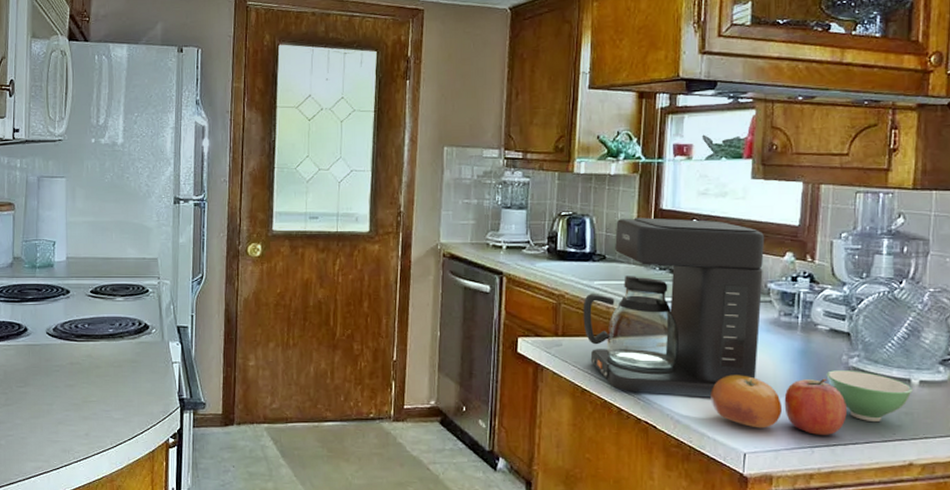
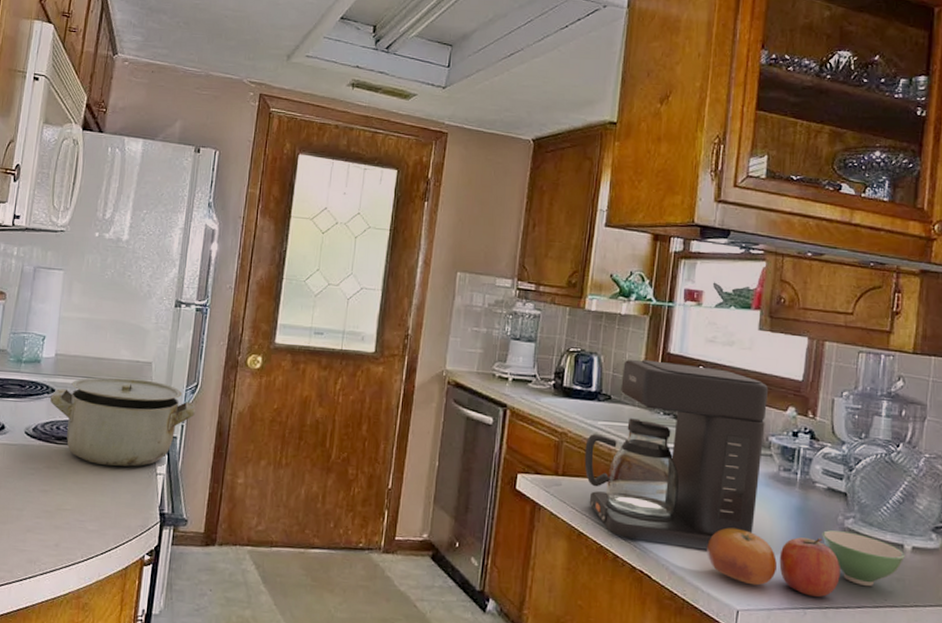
saucepan: none [65,275,204,359] -> present [49,377,196,467]

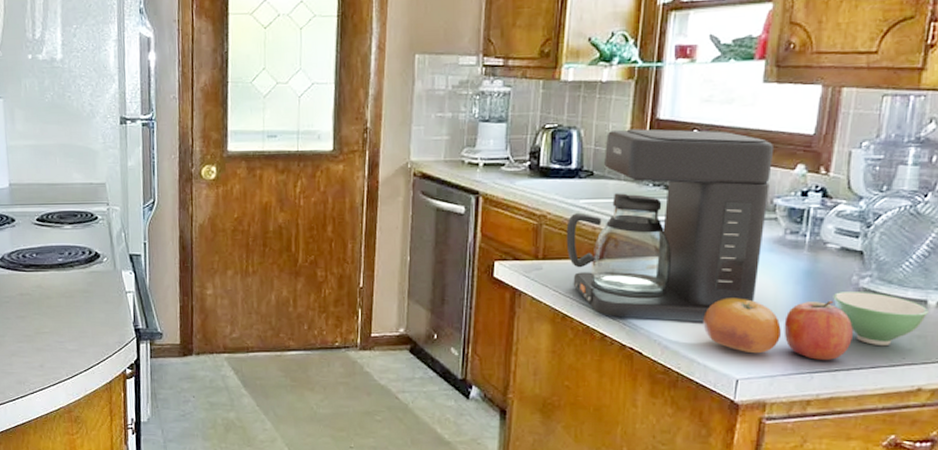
saucepan: present [49,377,196,467] -> none [11,201,156,289]

